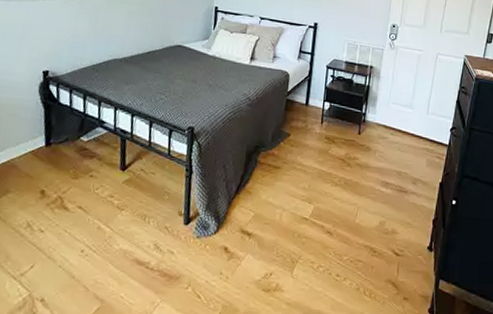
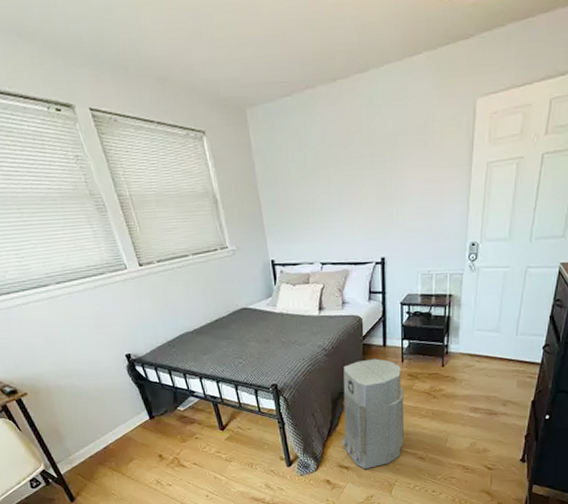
air purifier: none [249,115,320,239] -> present [342,358,405,470]

